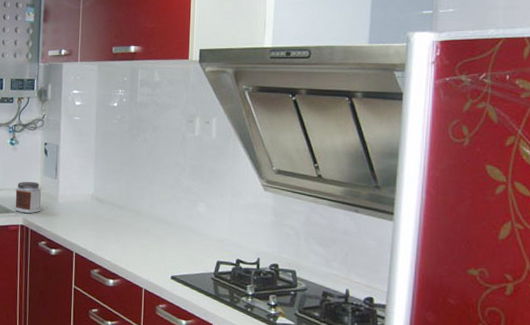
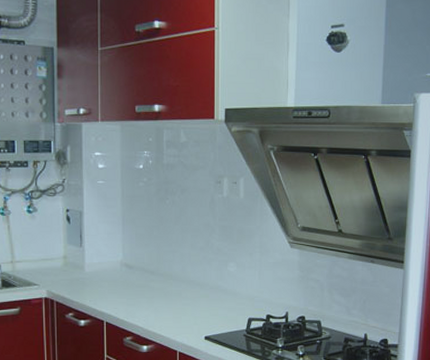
jar: present [15,181,41,214] -> none [37,251,67,285]

